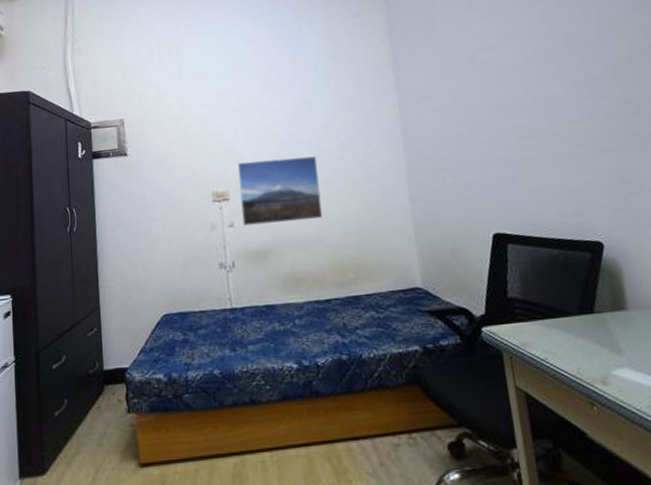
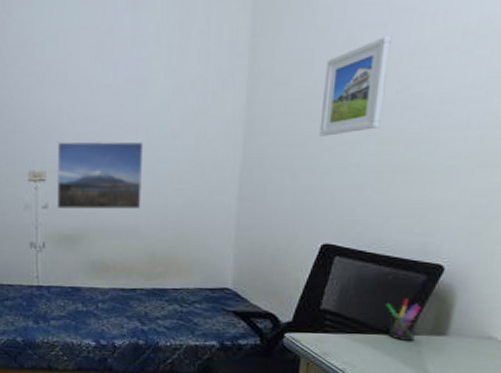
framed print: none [457,54,514,138] -> present [319,35,392,137]
pen holder: none [564,277,600,321] -> present [385,299,421,342]

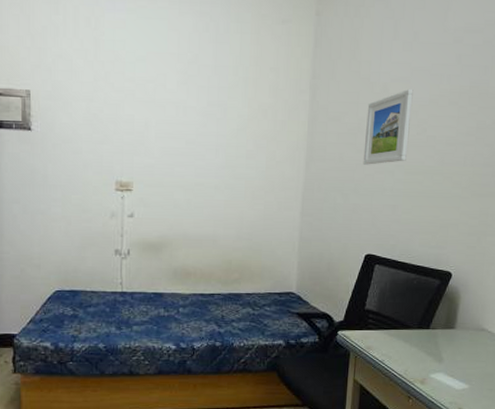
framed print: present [56,141,144,210] -> none [142,155,223,221]
pen holder: present [385,299,421,342] -> none [412,299,437,335]

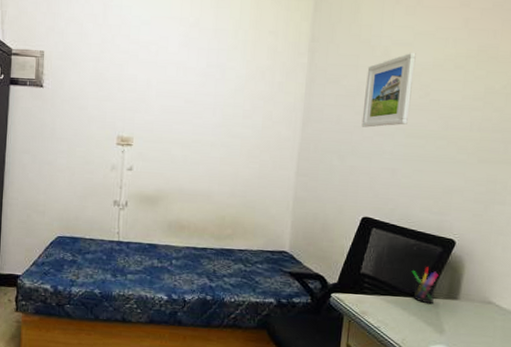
pen holder: none [412,299,437,335] -> present [411,267,439,305]

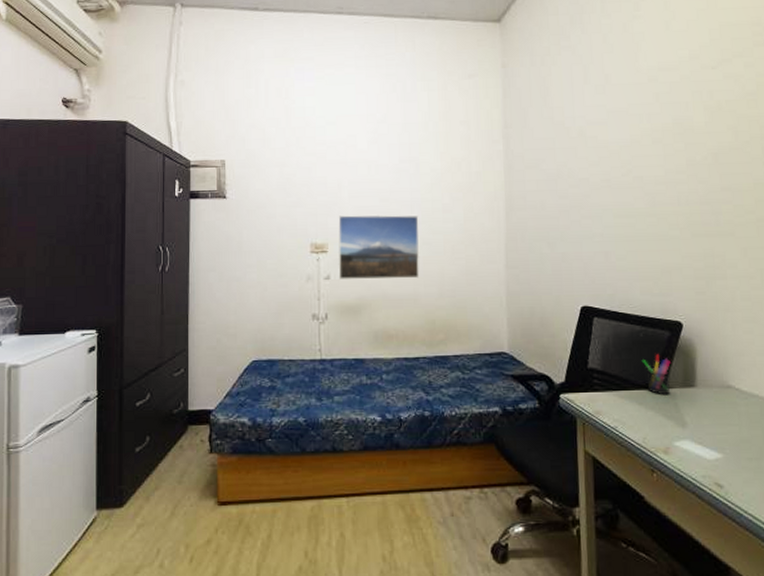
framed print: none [141,112,220,177] -> present [338,215,420,280]
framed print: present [361,52,416,128] -> none [565,130,614,211]

